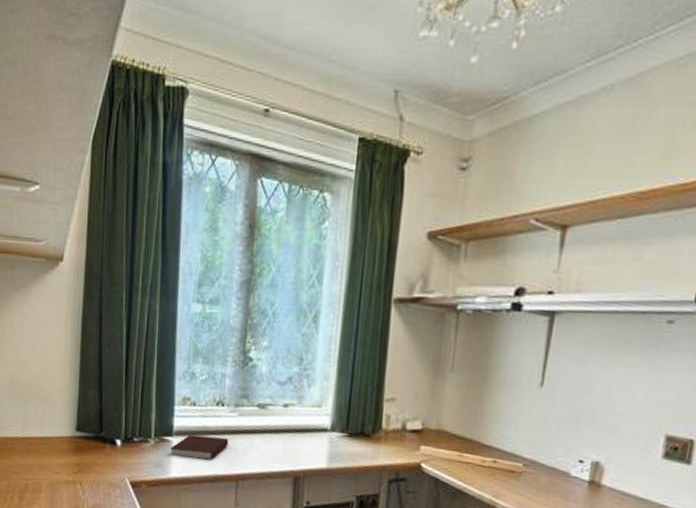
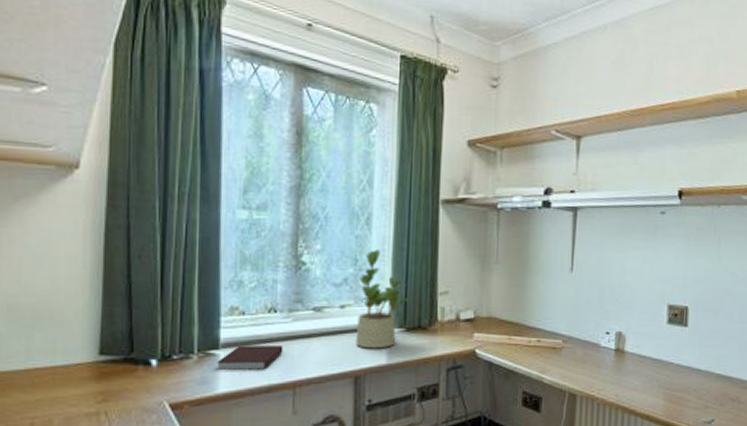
potted plant: none [296,349,354,452] -> present [355,250,410,349]

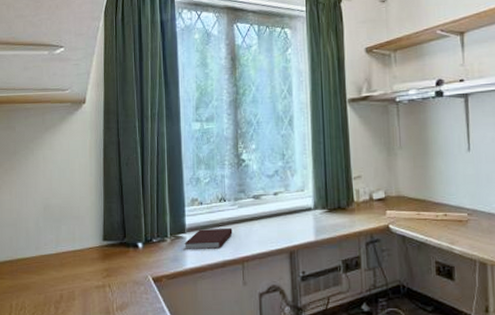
potted plant: present [355,250,410,349] -> none [287,145,329,228]

